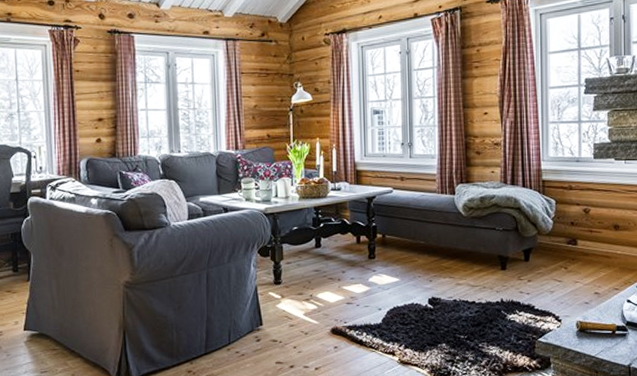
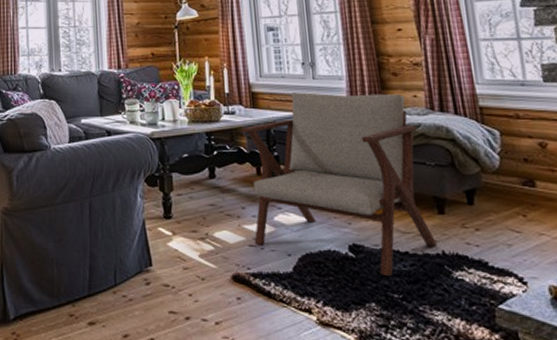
lounge chair: none [346,170,498,322] -> present [242,92,438,277]

